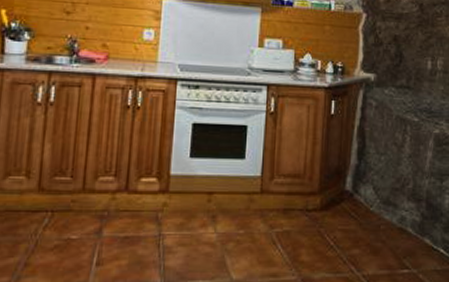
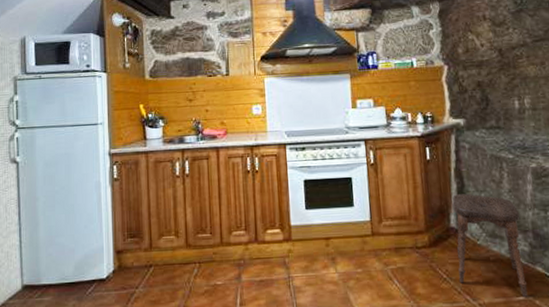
stool: none [345,155,416,271] -> present [452,194,528,298]

